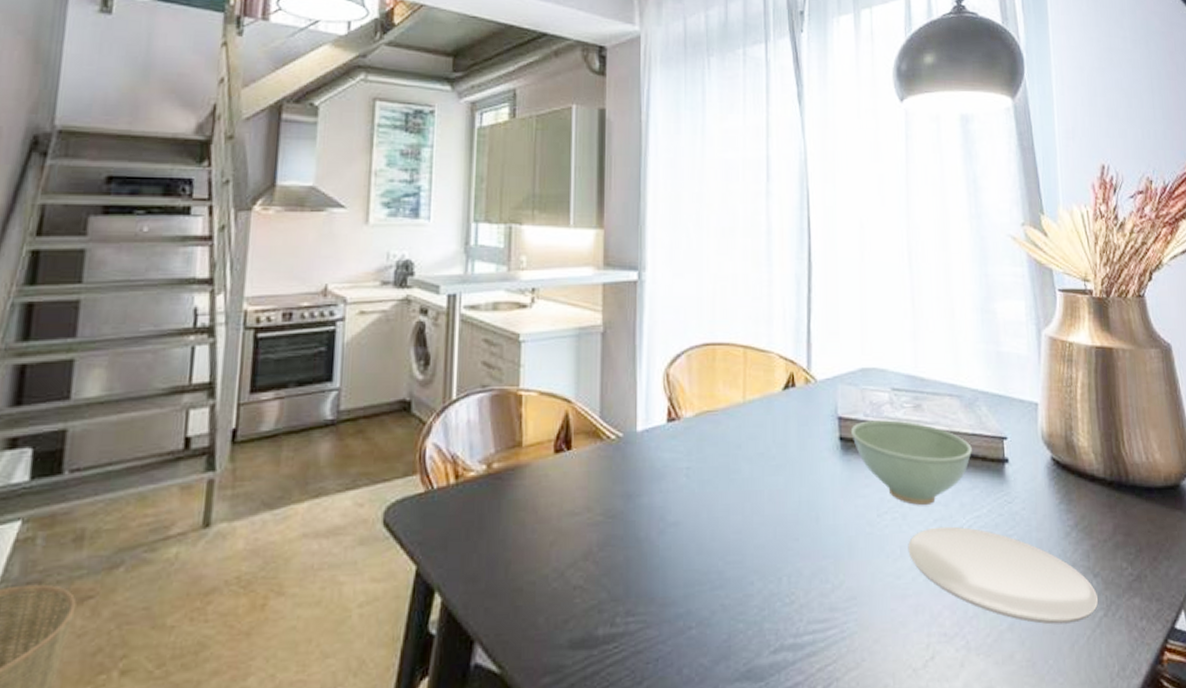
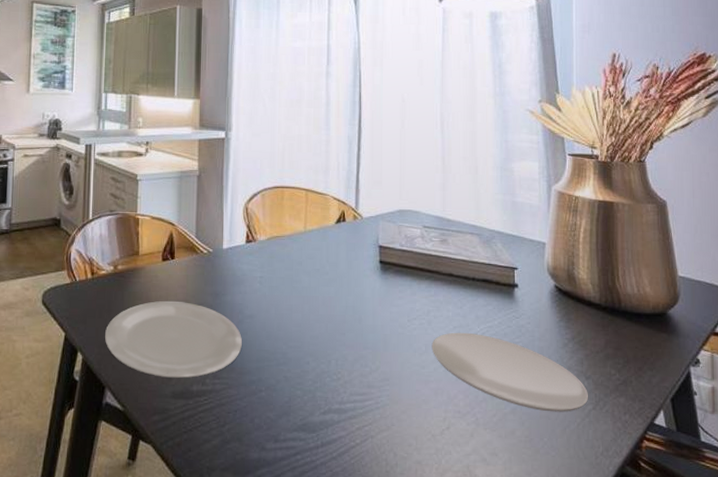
plate: none [474,508,664,621] -> present [105,300,242,379]
bowl: present [850,420,973,505] -> none [388,249,489,315]

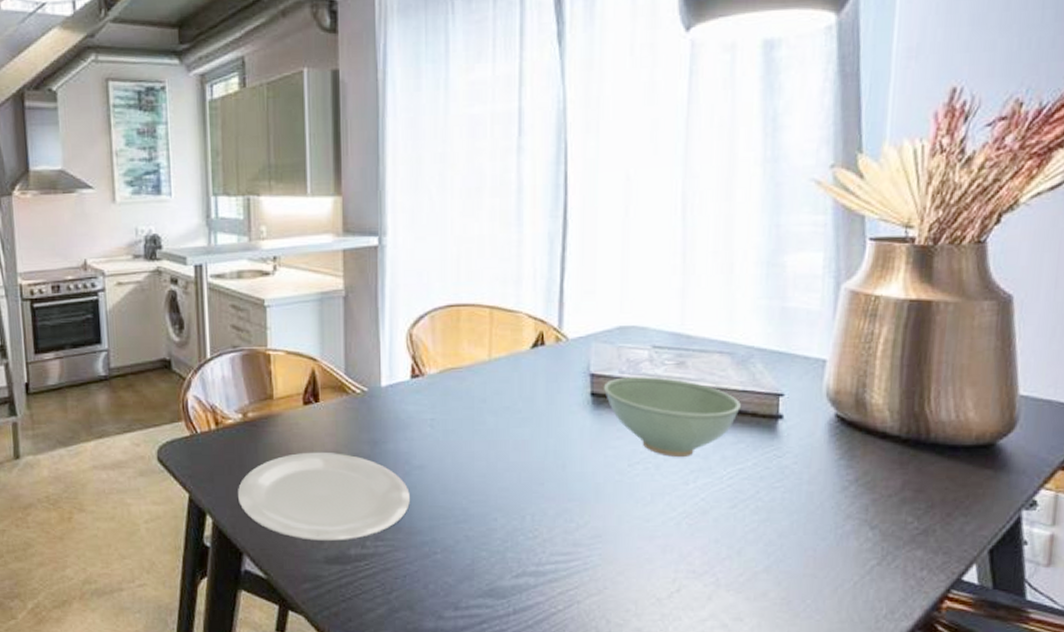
bowl: none [388,249,489,315] -> present [603,377,742,457]
plate: present [432,332,589,412] -> none [659,477,873,569]

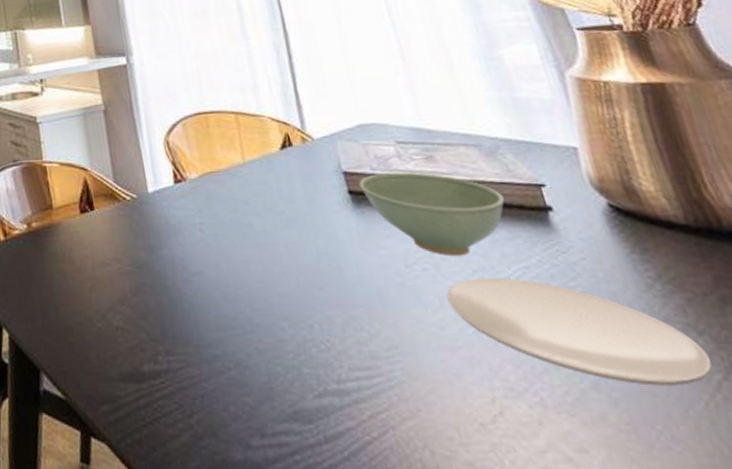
plate: present [238,452,410,542] -> none [29,260,195,357]
plate: none [659,477,873,569] -> present [446,277,712,386]

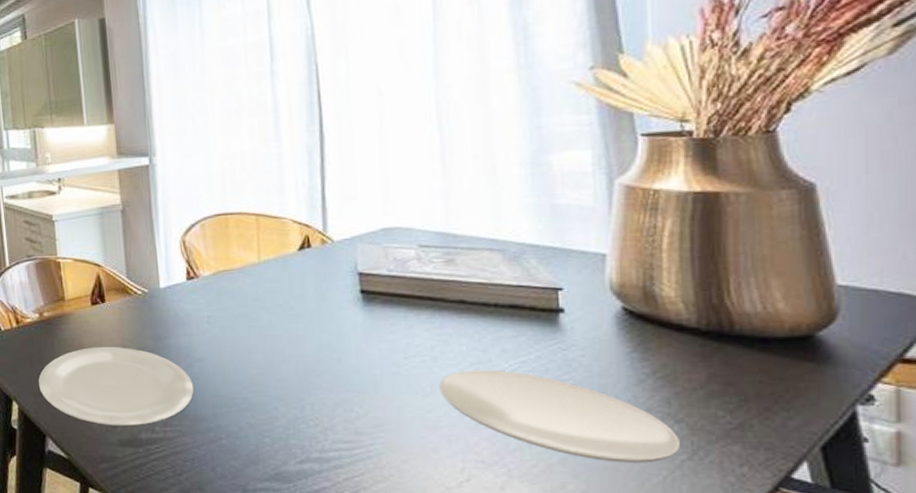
plate: none [29,260,195,357] -> present [38,346,194,427]
bowl: present [358,172,505,255] -> none [372,274,519,350]

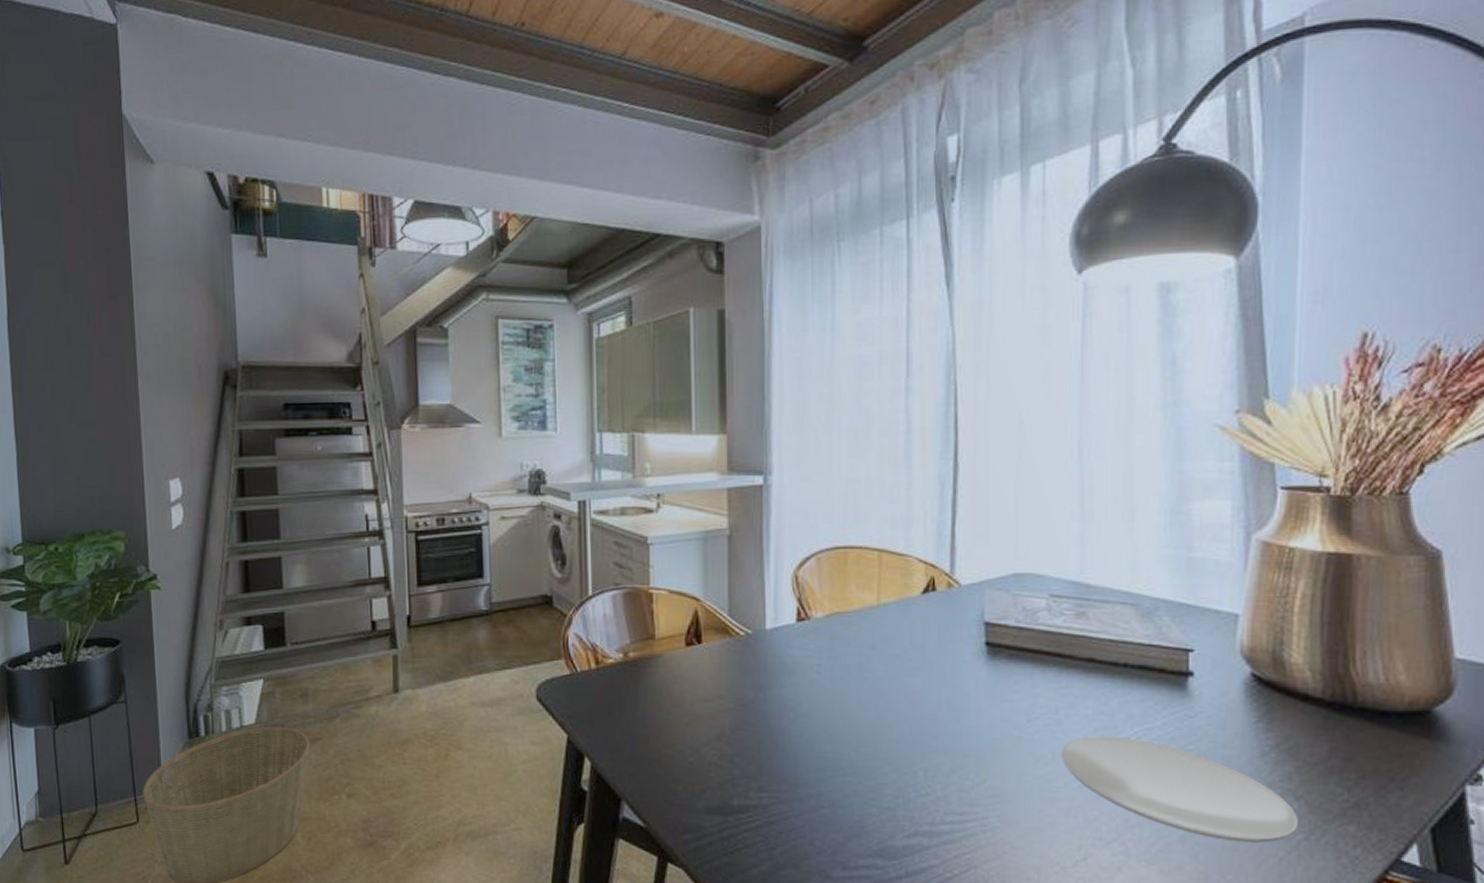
plate: present [38,346,194,427] -> none [617,695,795,791]

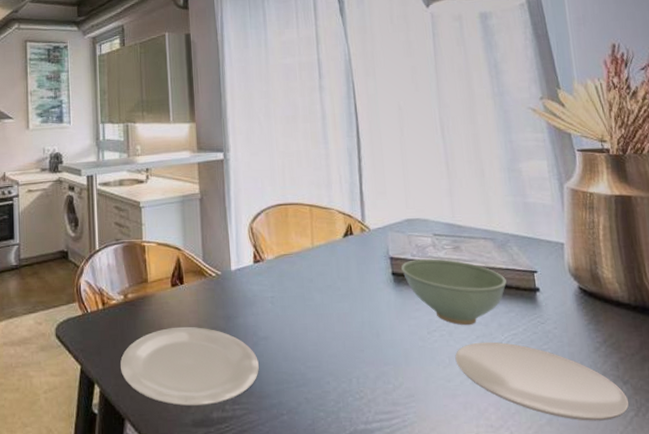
plate: none [617,695,795,791] -> present [120,326,259,407]
bowl: none [998,627,1149,713] -> present [400,259,507,325]

